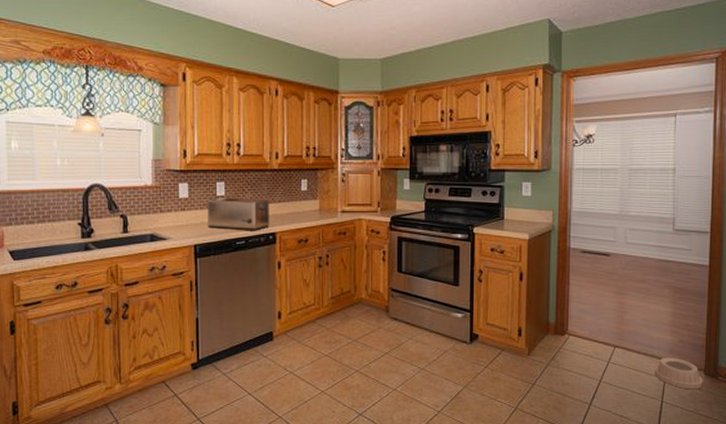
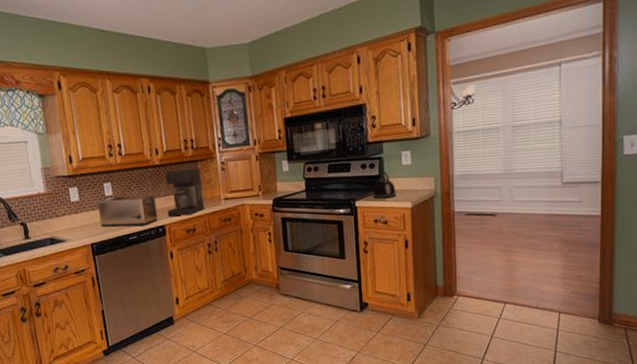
coffee maker: none [281,177,321,225] -> present [165,168,205,217]
kettle: none [491,200,515,228] -> present [372,171,396,199]
pet bowl: present [655,357,703,390] -> none [547,308,597,338]

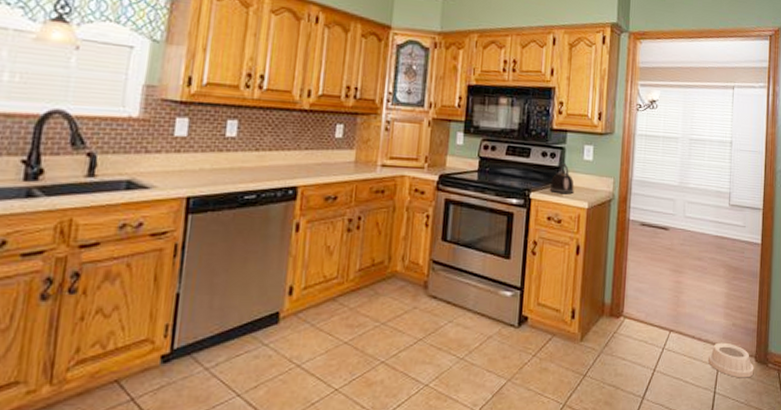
toaster: present [97,195,158,227] -> none [209,139,294,184]
coffee maker: present [165,168,205,217] -> none [305,119,359,179]
pet bowl: none [547,308,597,338] -> present [708,342,754,378]

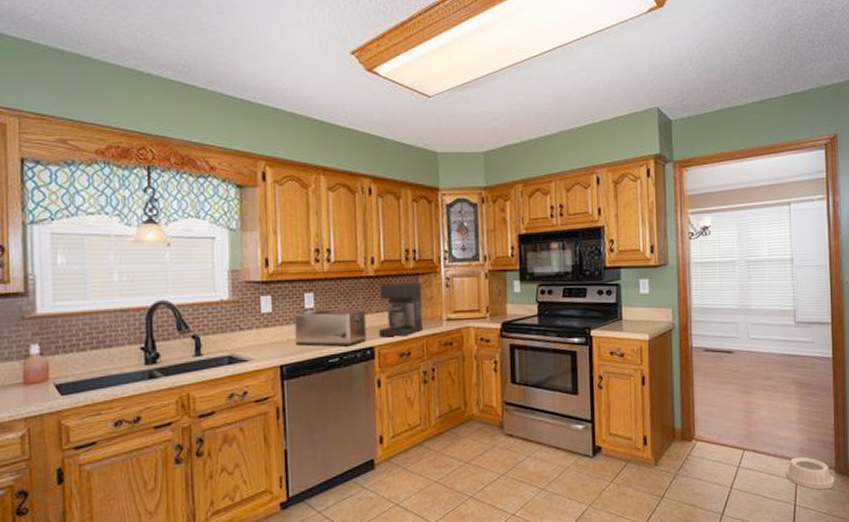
toaster: none [209,139,294,184] -> present [294,309,367,347]
coffee maker: none [305,119,359,179] -> present [379,282,424,338]
kettle: present [549,163,575,195] -> none [609,299,634,329]

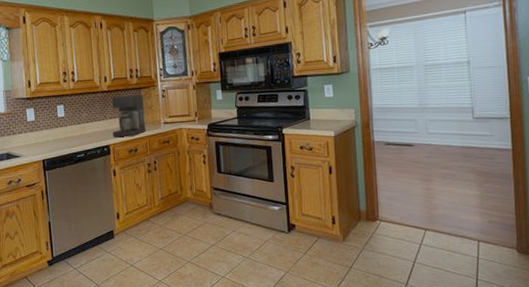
toaster: present [294,309,367,347] -> none [51,117,104,146]
pet bowl: present [786,456,835,490] -> none [467,237,517,267]

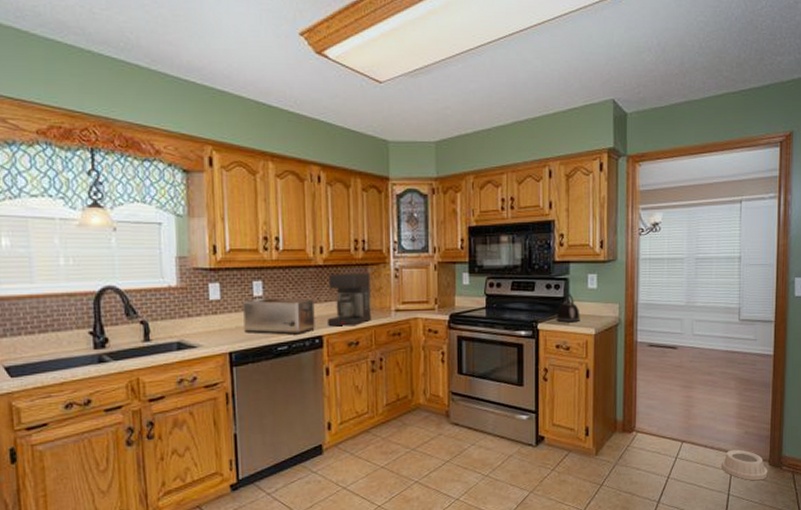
toaster: none [51,117,104,146] -> present [243,298,315,335]
kettle: none [298,102,320,128] -> present [556,294,580,323]
pet bowl: none [467,237,517,267] -> present [722,449,768,481]

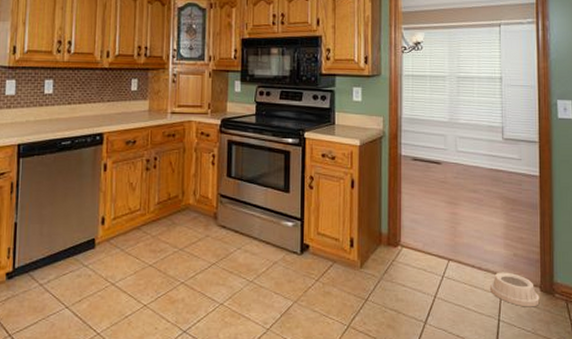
toaster: present [243,298,315,335] -> none [33,96,98,131]
coffee maker: present [328,273,372,327] -> none [109,76,150,126]
kettle: present [556,294,580,323] -> none [322,105,346,133]

